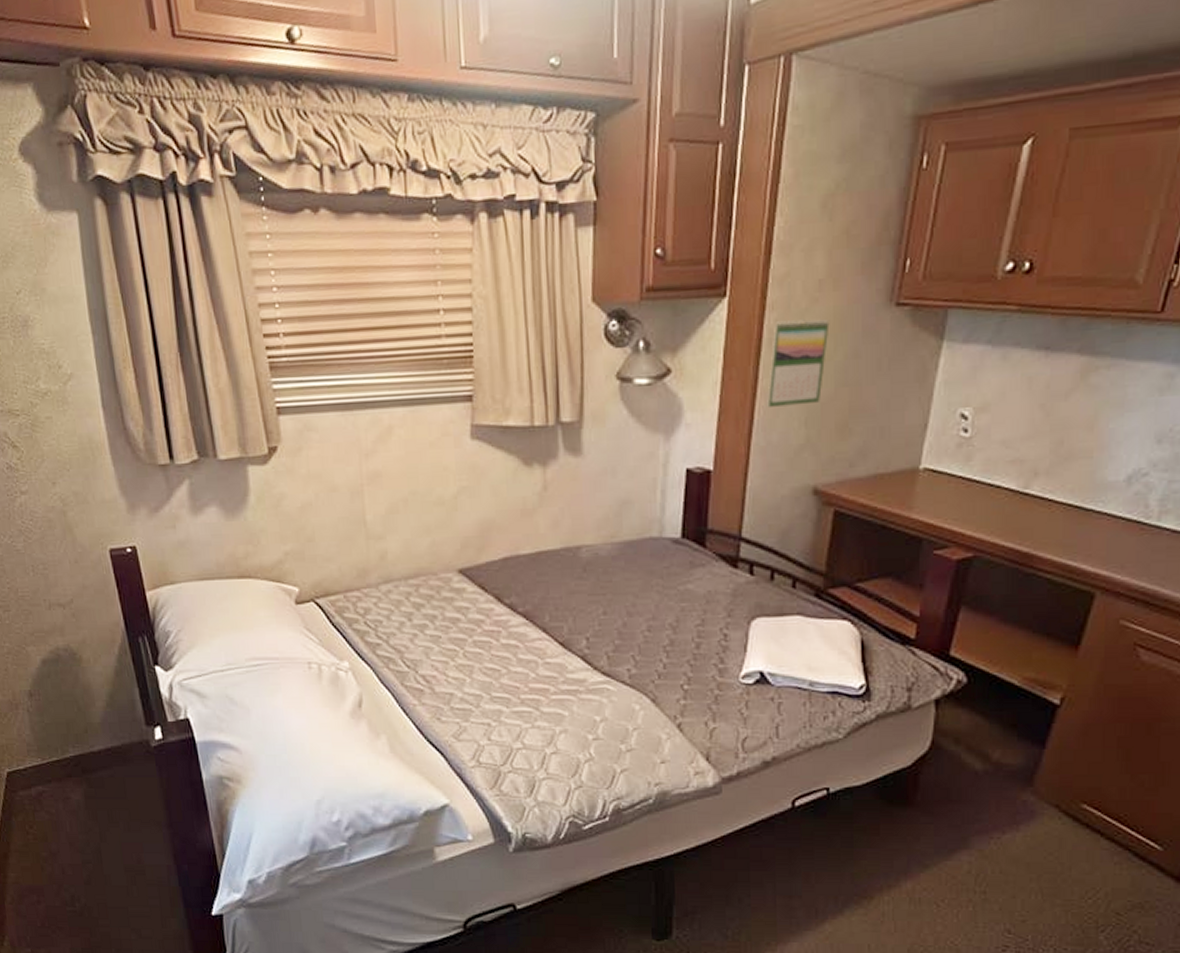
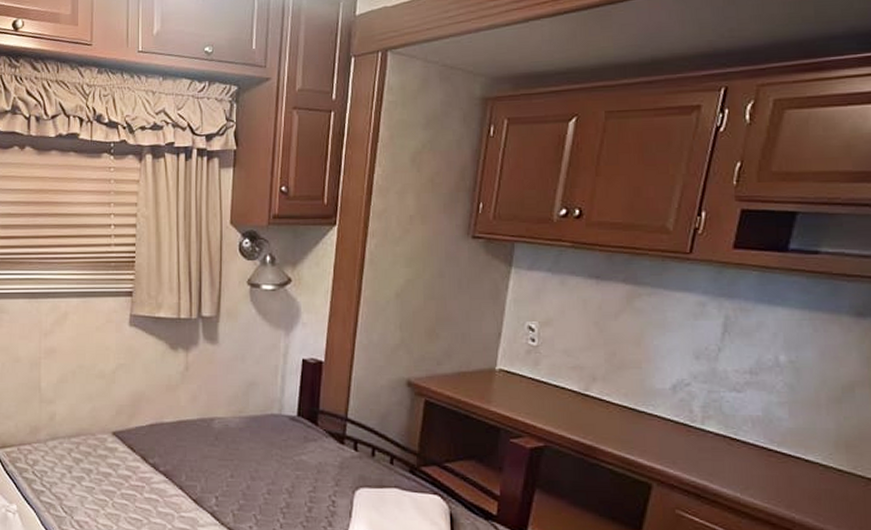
calendar: present [767,318,830,407] -> none [369,244,419,313]

